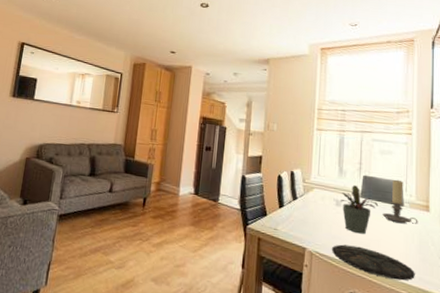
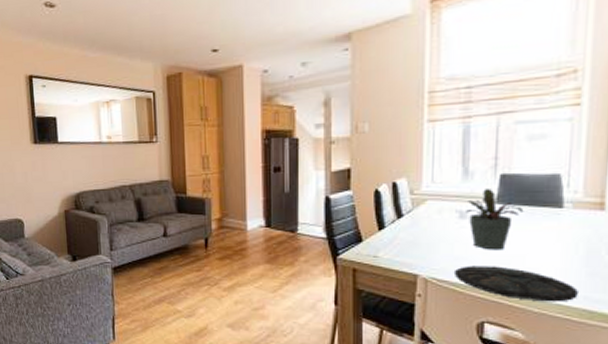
candle holder: present [382,179,418,225] -> none [529,172,586,231]

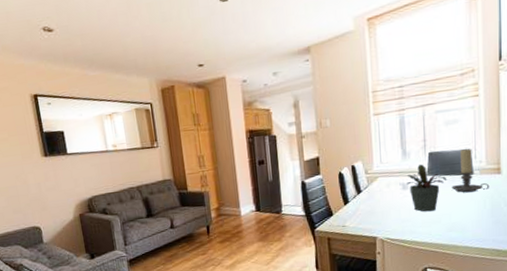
plate: present [455,266,578,302] -> none [403,223,488,247]
candle holder: none [529,172,586,231] -> present [451,148,490,193]

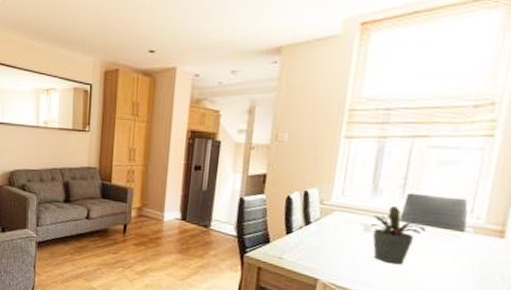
candle holder: present [451,148,490,193] -> none [430,198,485,255]

